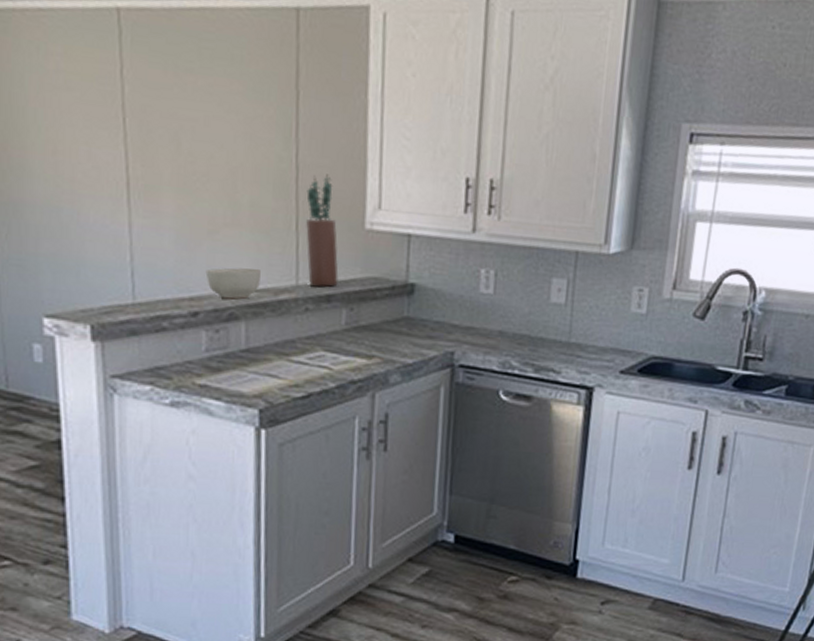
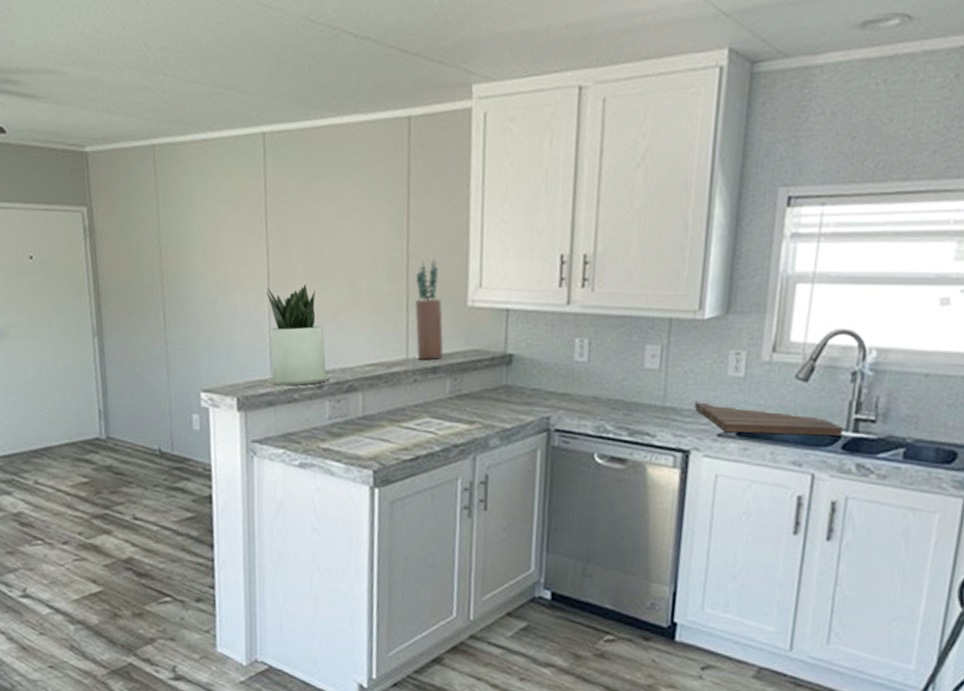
planter: none [125,195,209,313] -> present [266,285,332,386]
bowl: present [205,268,261,300] -> none [329,345,376,373]
cutting board: none [598,337,735,374] -> present [694,401,844,436]

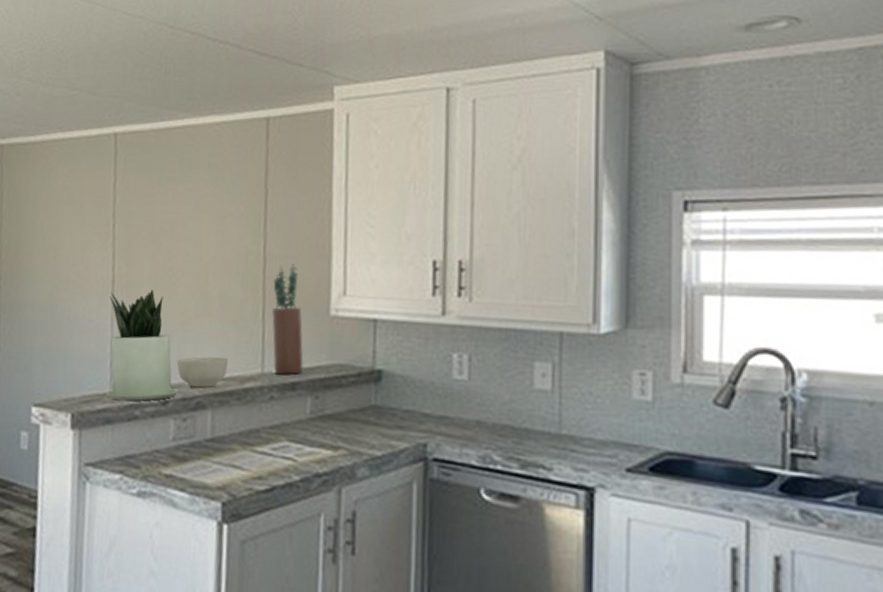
bowl: none [329,345,376,373] -> present [176,357,228,388]
cutting board: present [694,401,844,436] -> none [596,429,779,475]

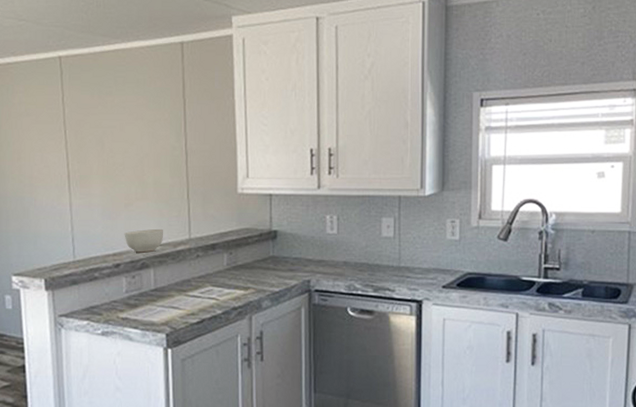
planter: present [105,290,178,402] -> none [67,181,127,267]
vase: present [272,264,304,375] -> none [194,156,220,239]

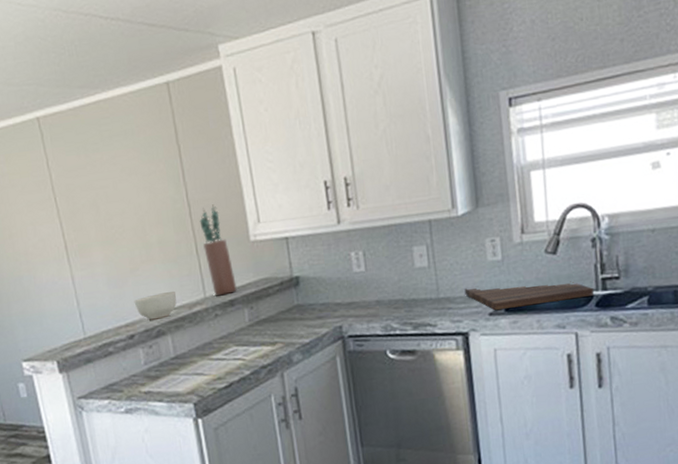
vase: none [194,156,220,239] -> present [199,204,237,296]
cutting board: none [423,260,537,284] -> present [464,281,595,311]

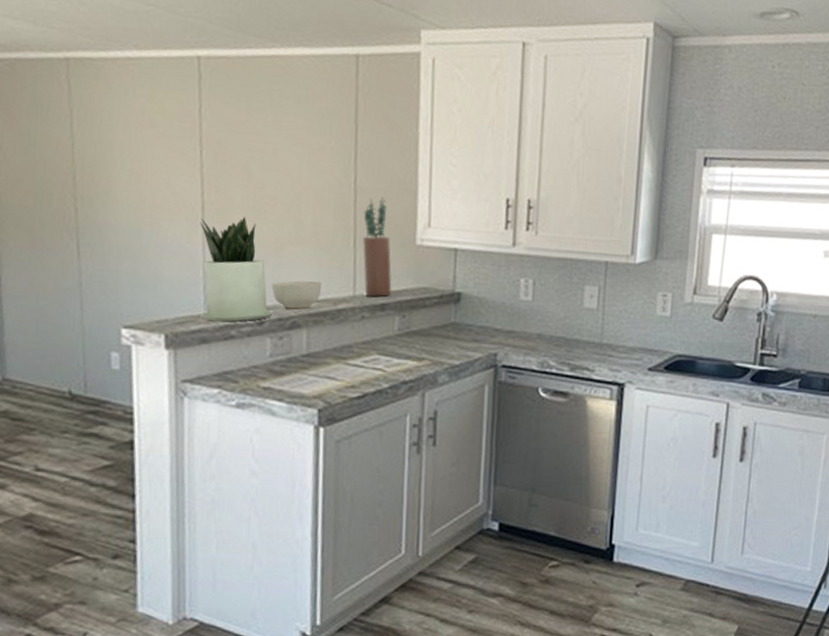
planter: none [66,247,141,343] -> present [199,217,274,323]
cutting board: present [464,281,595,311] -> none [628,338,752,369]

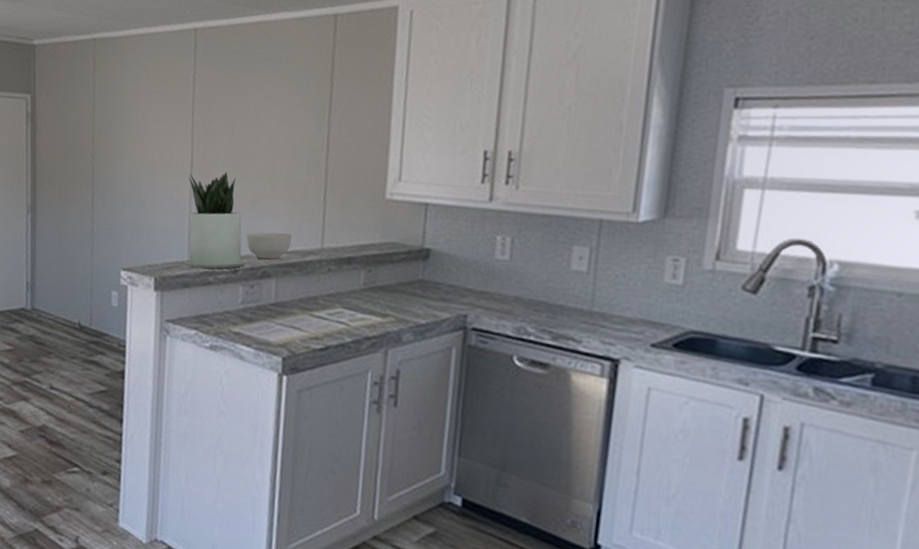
vase: present [363,197,392,298] -> none [332,151,360,251]

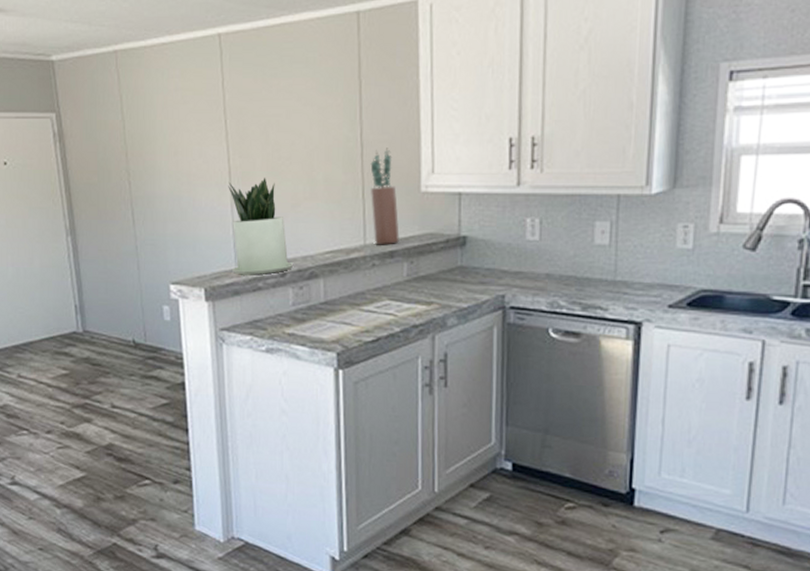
bowl: present [246,232,291,260] -> none [290,234,334,261]
vase: none [332,151,360,251] -> present [370,148,400,245]

